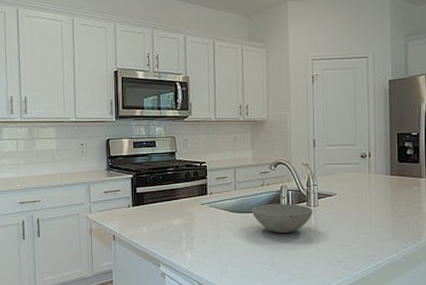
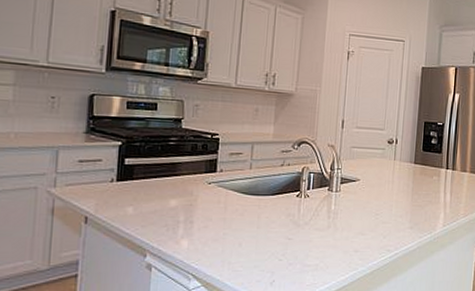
bowl: present [251,203,314,233] -> none [266,186,335,219]

